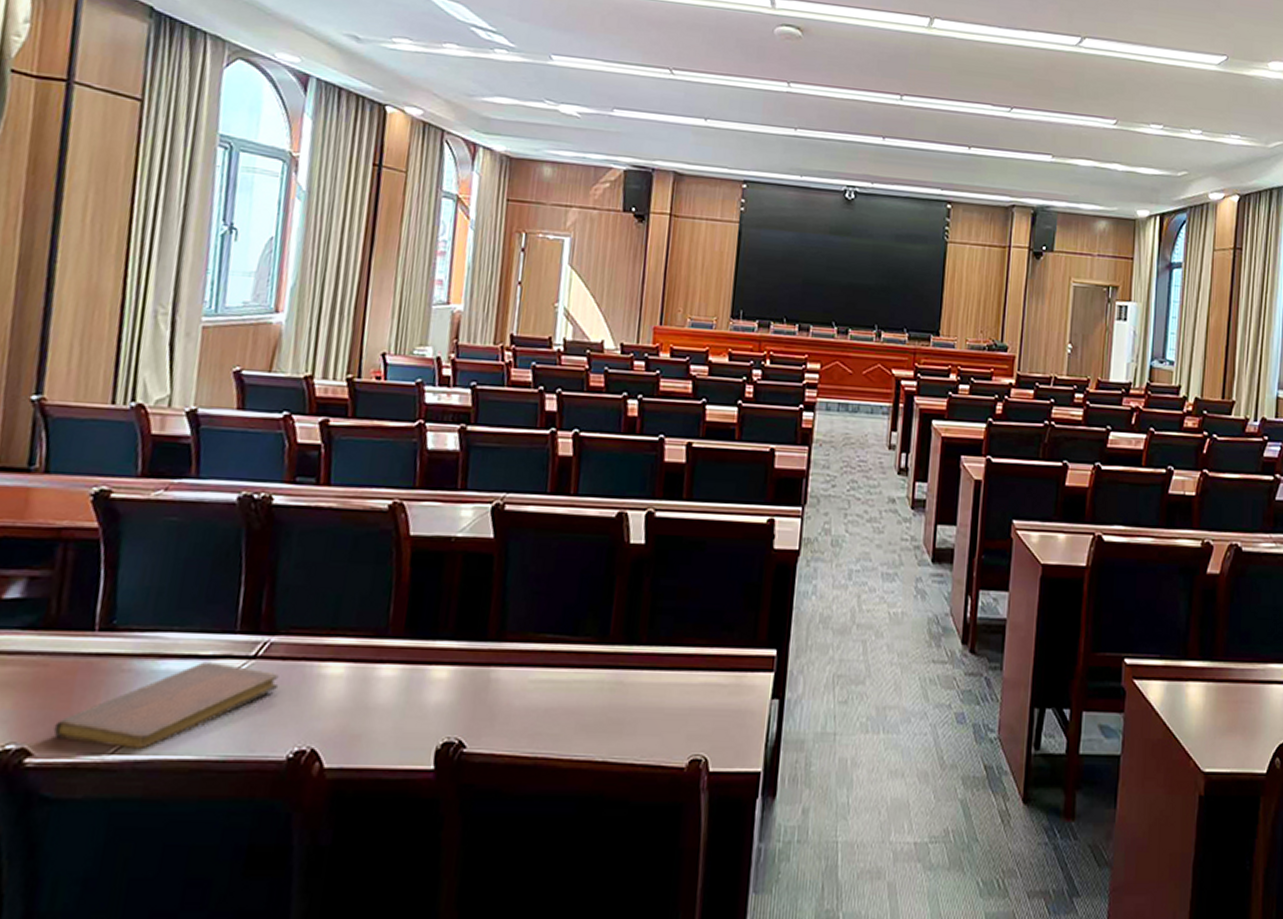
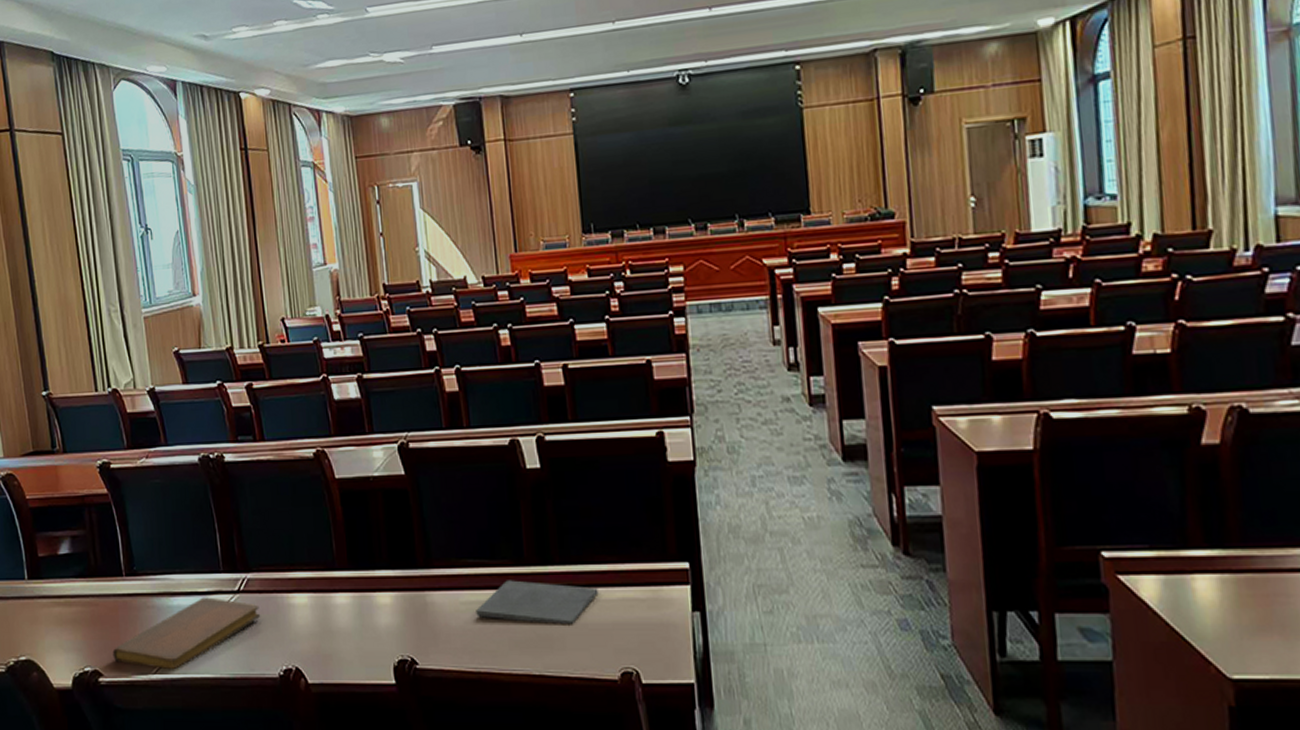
notepad: none [544,658,682,709] -> present [476,580,599,625]

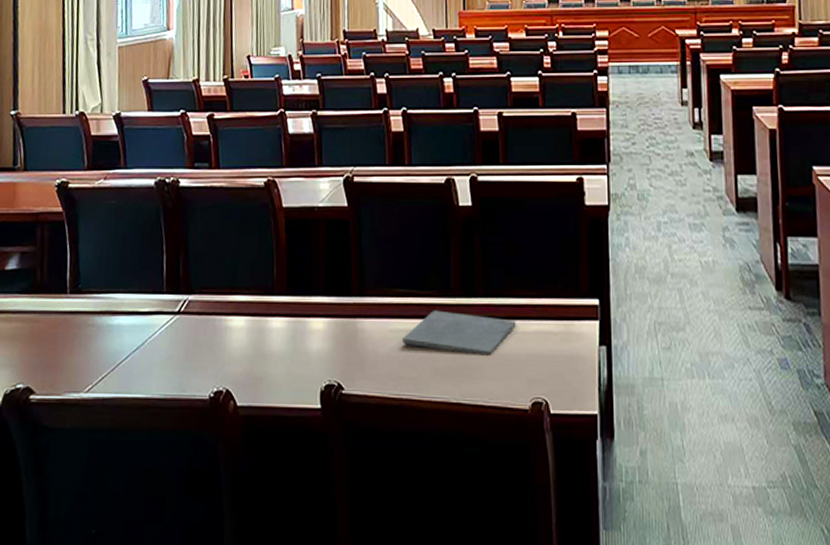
notebook: present [112,597,261,670] -> none [47,317,198,389]

